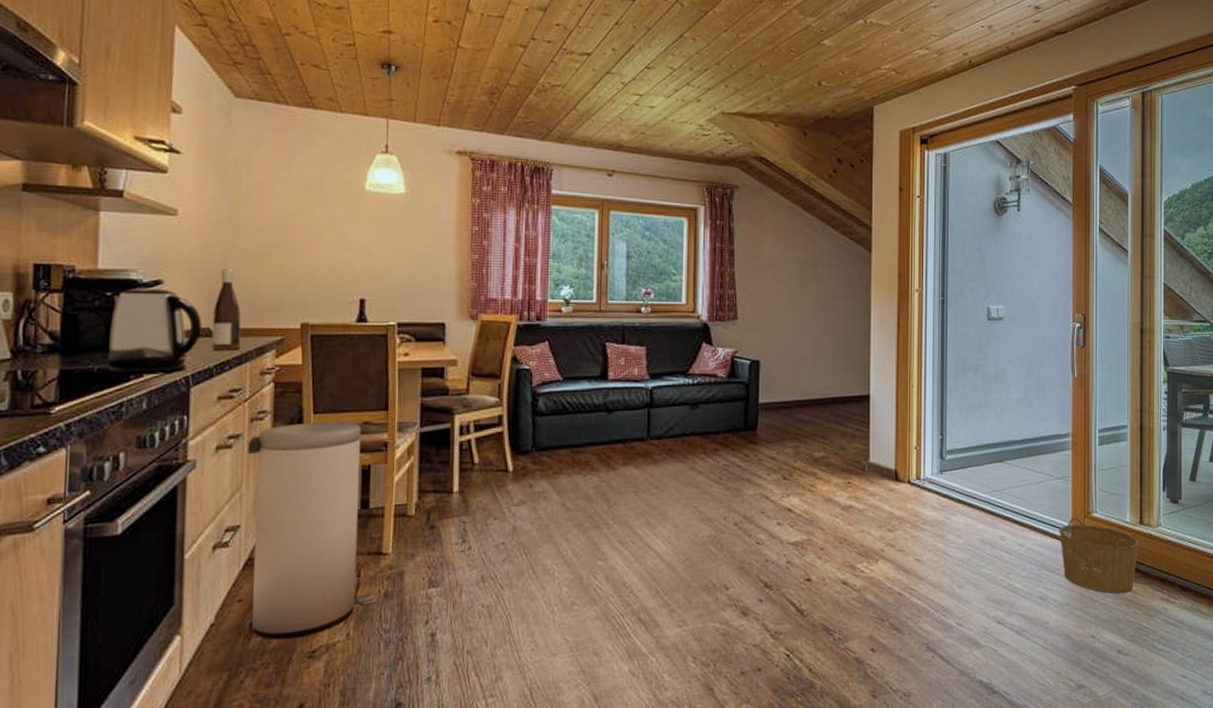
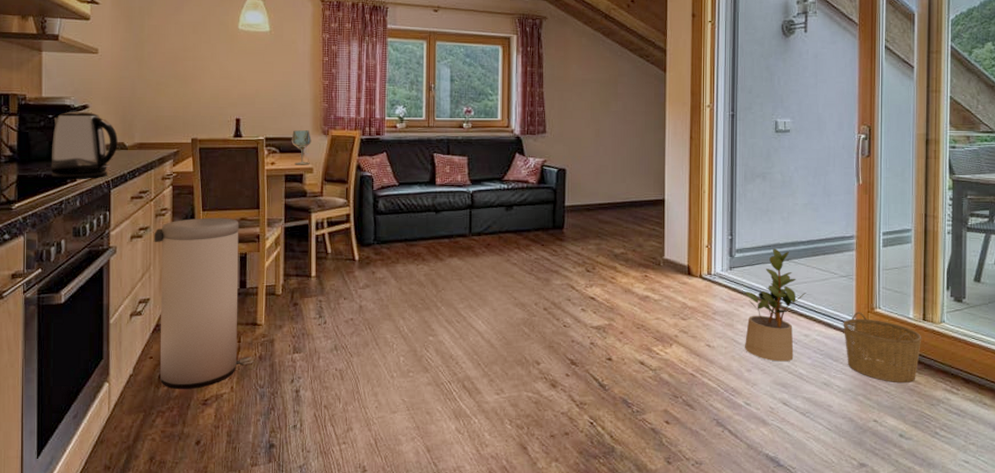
bottle: present [211,268,241,352] -> none [125,95,147,161]
wine glass: none [430,314,456,357] -> present [291,130,311,165]
potted plant: none [957,449,1020,576] -> present [745,248,806,362]

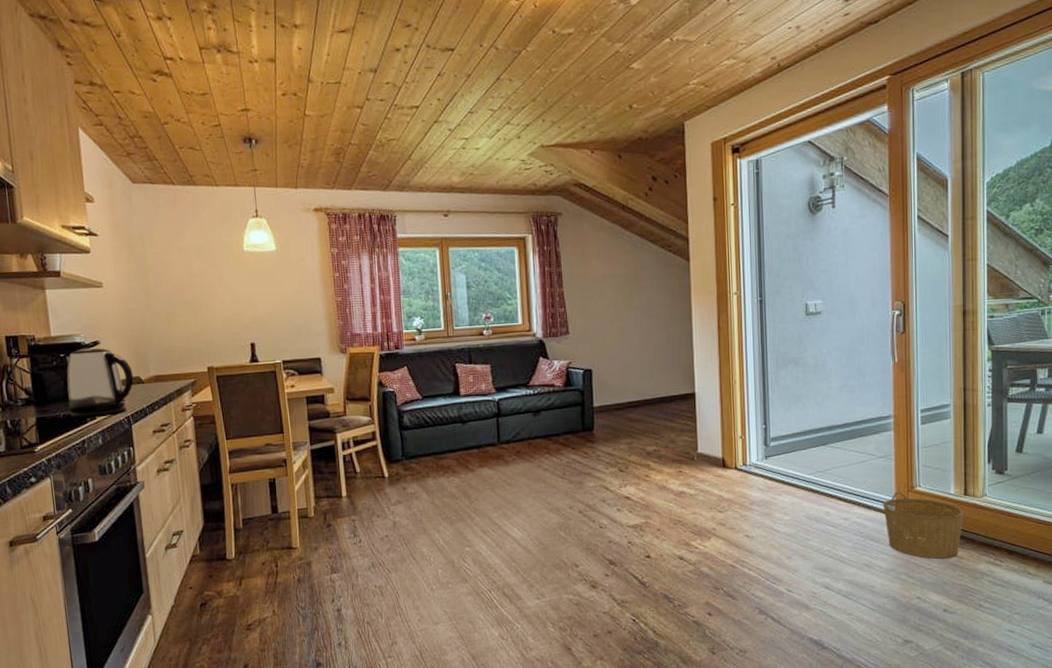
pedal bin: present [154,218,255,389] -> none [180,444,294,617]
wine glass: present [291,130,311,165] -> none [309,350,330,386]
potted plant: present [745,248,806,362] -> none [782,434,844,547]

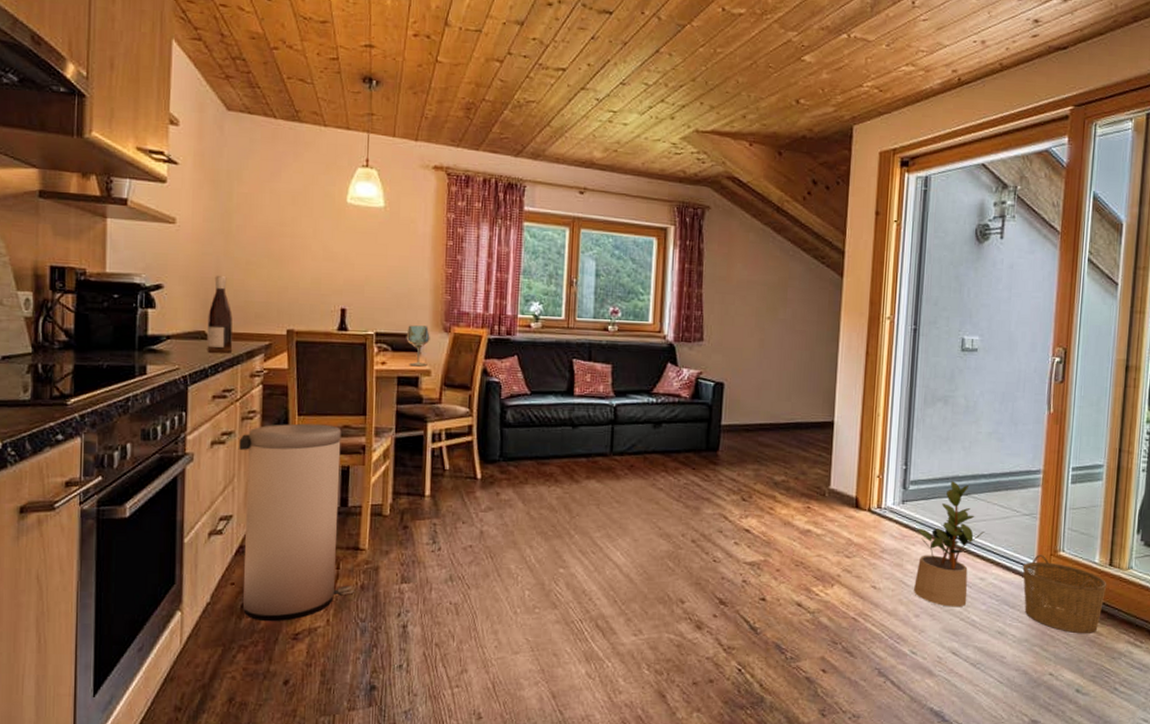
kettle: present [65,347,134,419] -> none [115,291,198,373]
bottle: none [139,326,165,395] -> present [207,275,233,355]
pedal bin: none [180,444,294,617] -> present [239,423,356,621]
wine glass: none [309,350,330,386] -> present [406,325,430,367]
potted plant: none [782,434,844,547] -> present [914,481,984,608]

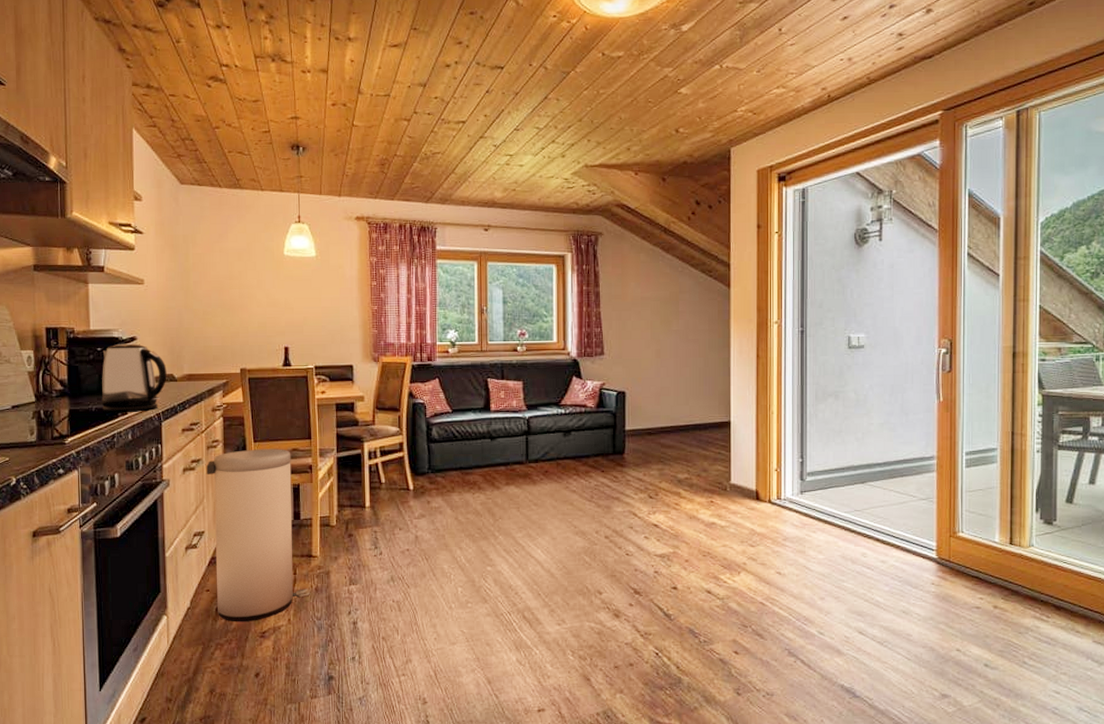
kettle: none [115,291,198,373] -> present [101,343,167,413]
bottle: present [207,275,233,355] -> none [174,325,197,393]
wine glass: present [406,325,430,367] -> none [341,357,362,394]
potted plant: present [914,481,984,608] -> none [818,471,882,589]
basket: present [1022,554,1107,633] -> none [923,536,1009,610]

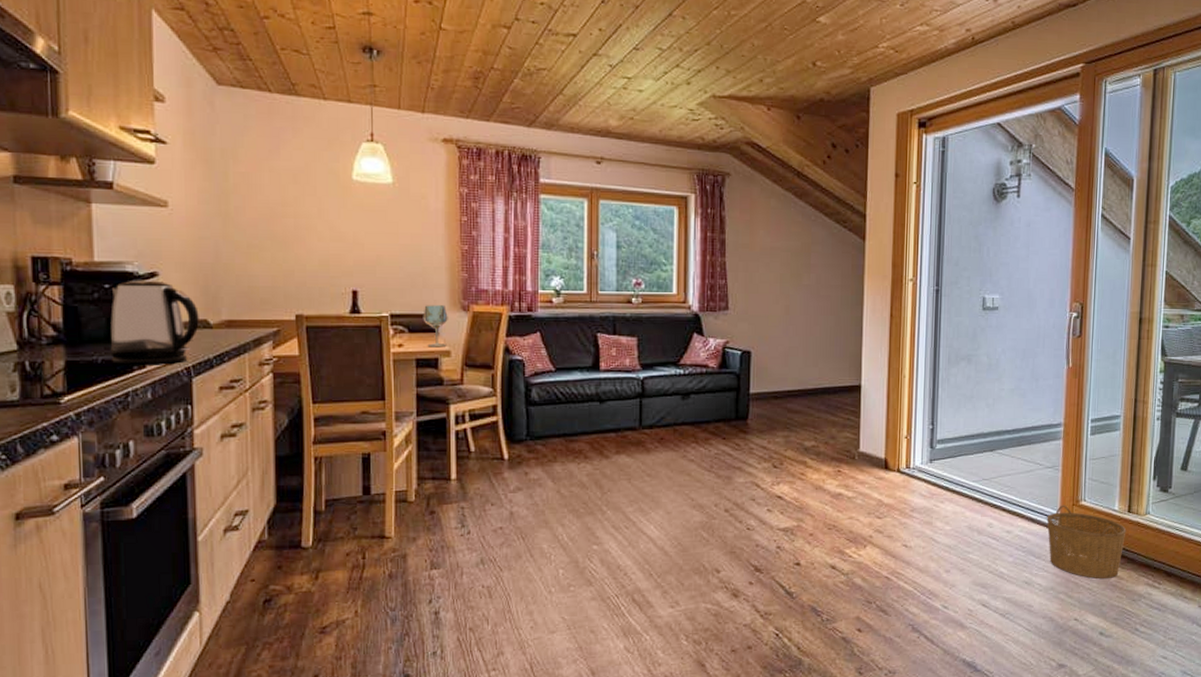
pedal bin: present [206,449,311,621] -> none [251,411,383,616]
wine glass: none [341,357,362,394] -> present [423,305,448,348]
basket: none [923,536,1009,610] -> present [1046,505,1127,579]

